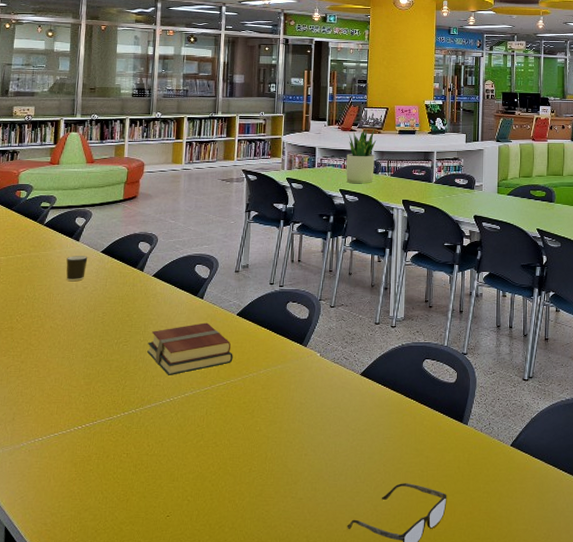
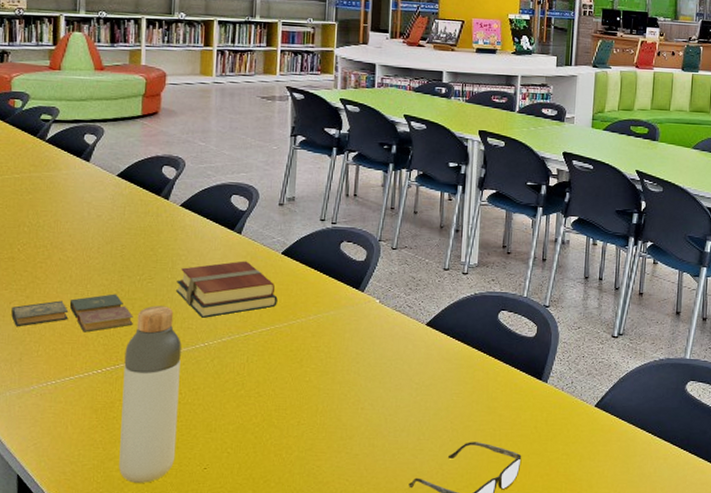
book: none [8,356,110,392] -> present [11,294,133,332]
mug: present [66,256,88,282] -> none [75,178,101,208]
bottle: none [93,366,150,532] -> present [119,305,181,483]
planter: present [346,128,377,184] -> none [411,45,450,110]

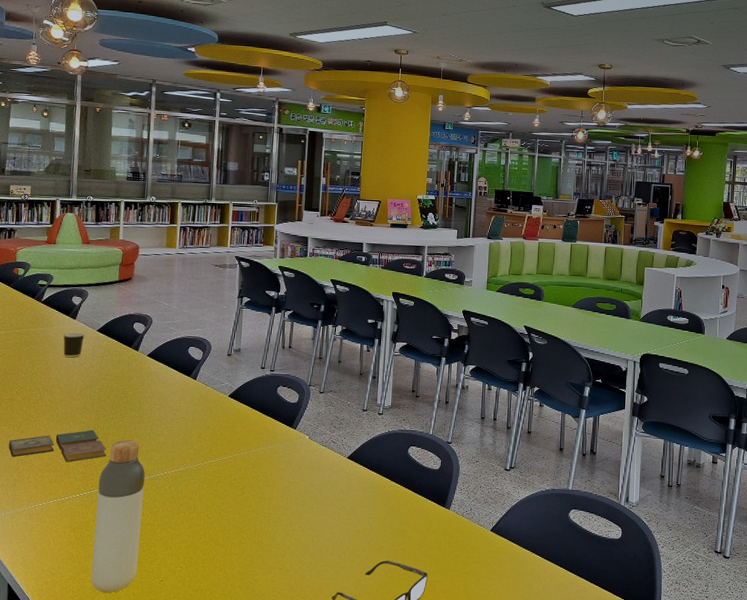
mug: none [75,178,101,208] -> present [63,333,84,358]
books: present [176,261,278,318] -> none [142,402,225,451]

